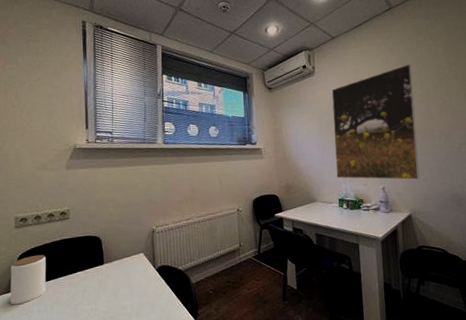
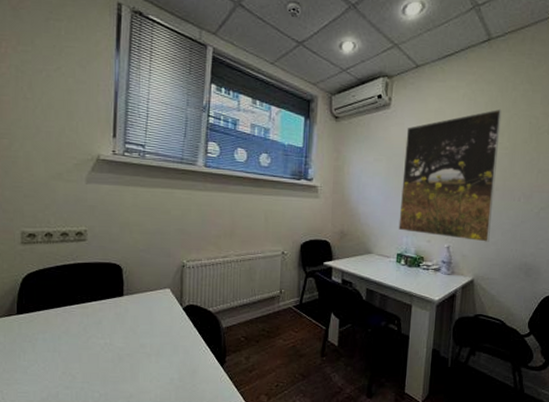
jar: present [10,255,47,305] -> none [12,278,56,330]

